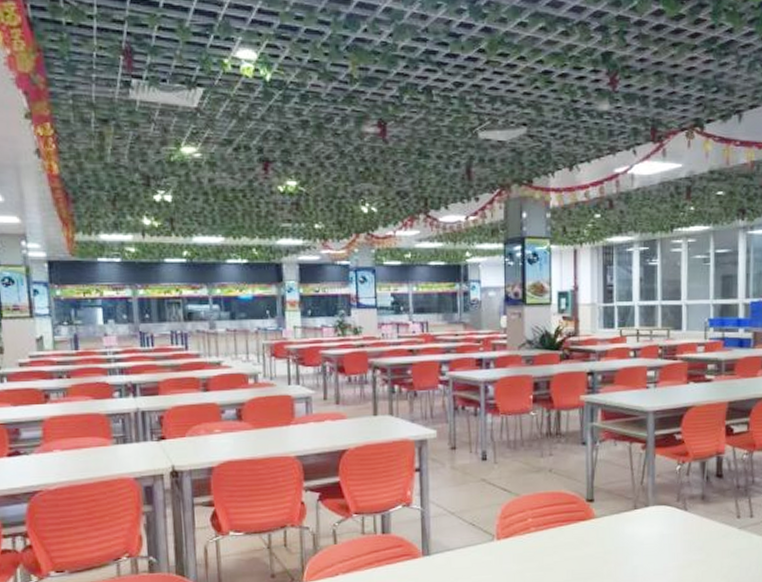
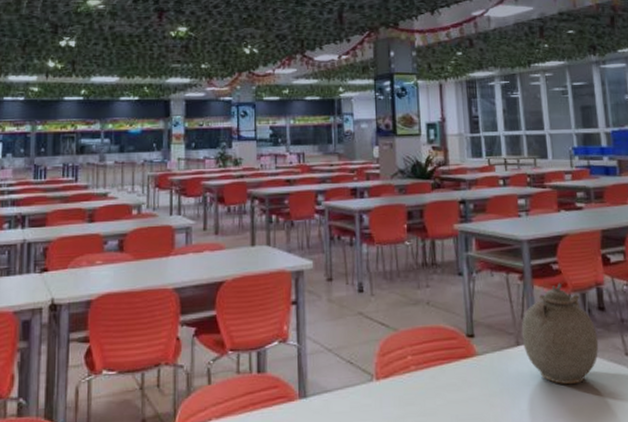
teapot: none [640,452,713,544] -> present [521,283,599,385]

